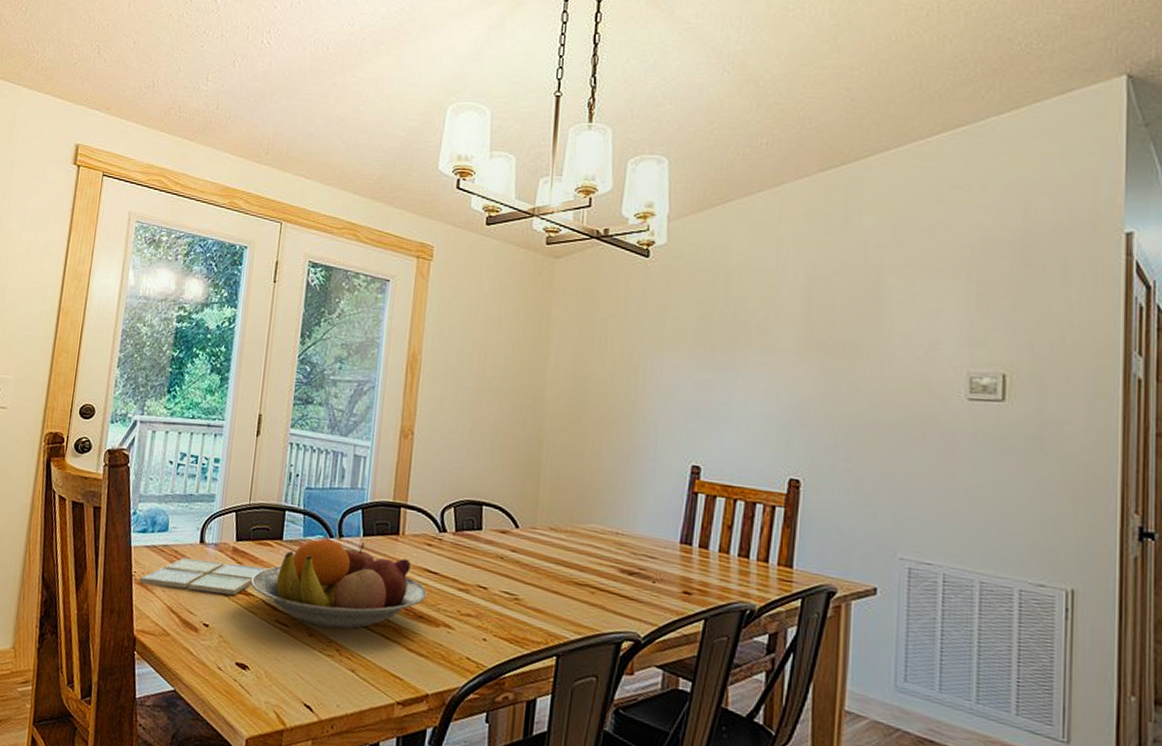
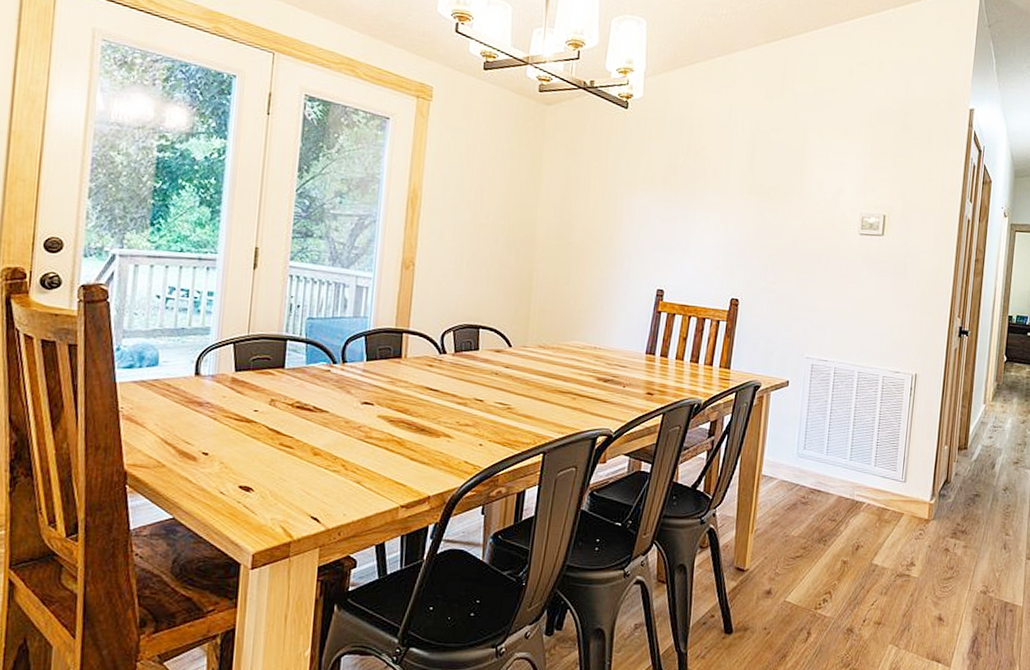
drink coaster: present [140,557,269,595] -> none [128,391,271,424]
fruit bowl: present [250,539,427,630] -> none [252,365,428,447]

